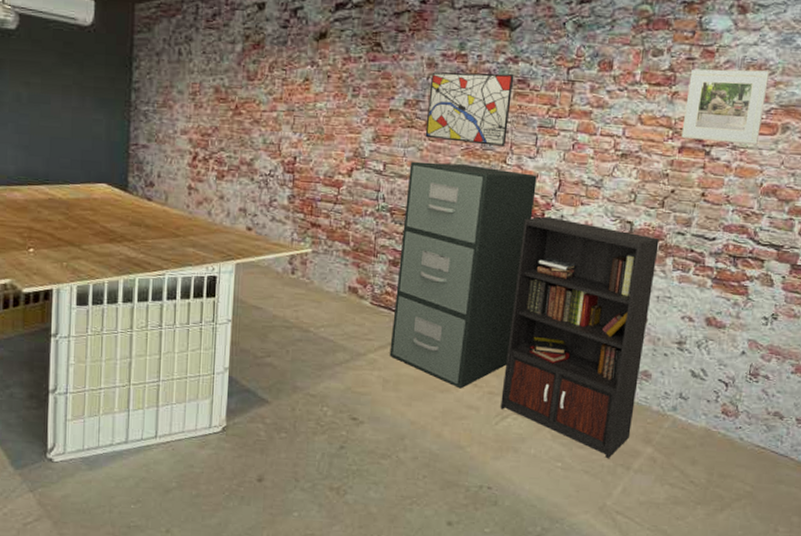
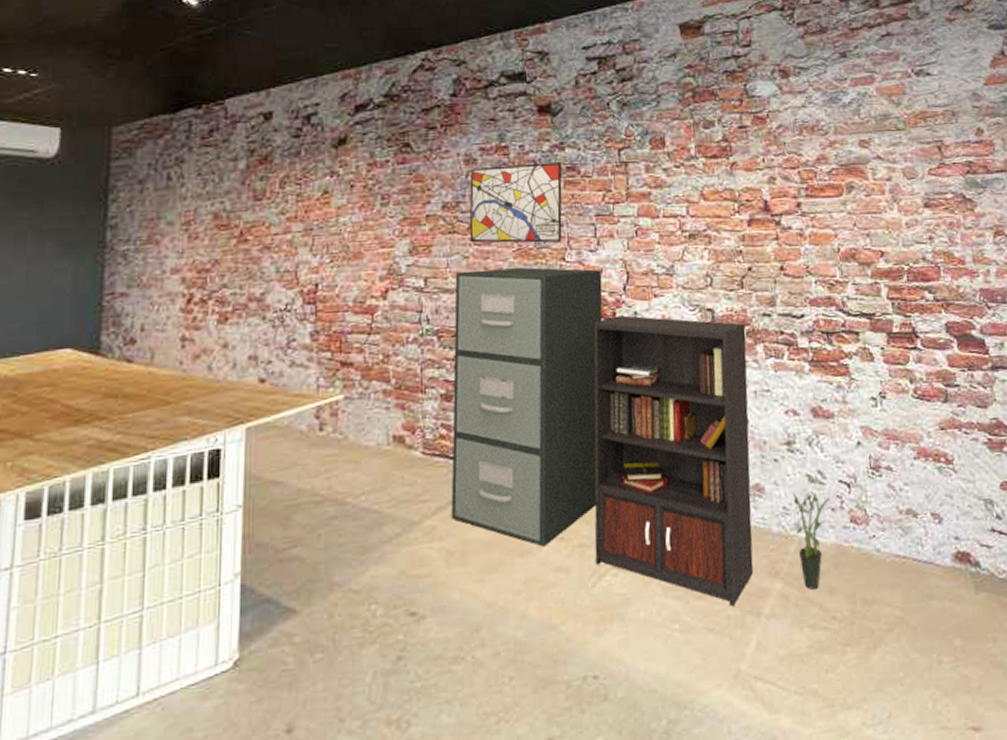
potted plant: none [671,383,708,458] -> present [793,491,833,590]
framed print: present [681,69,769,146] -> none [745,132,827,211]

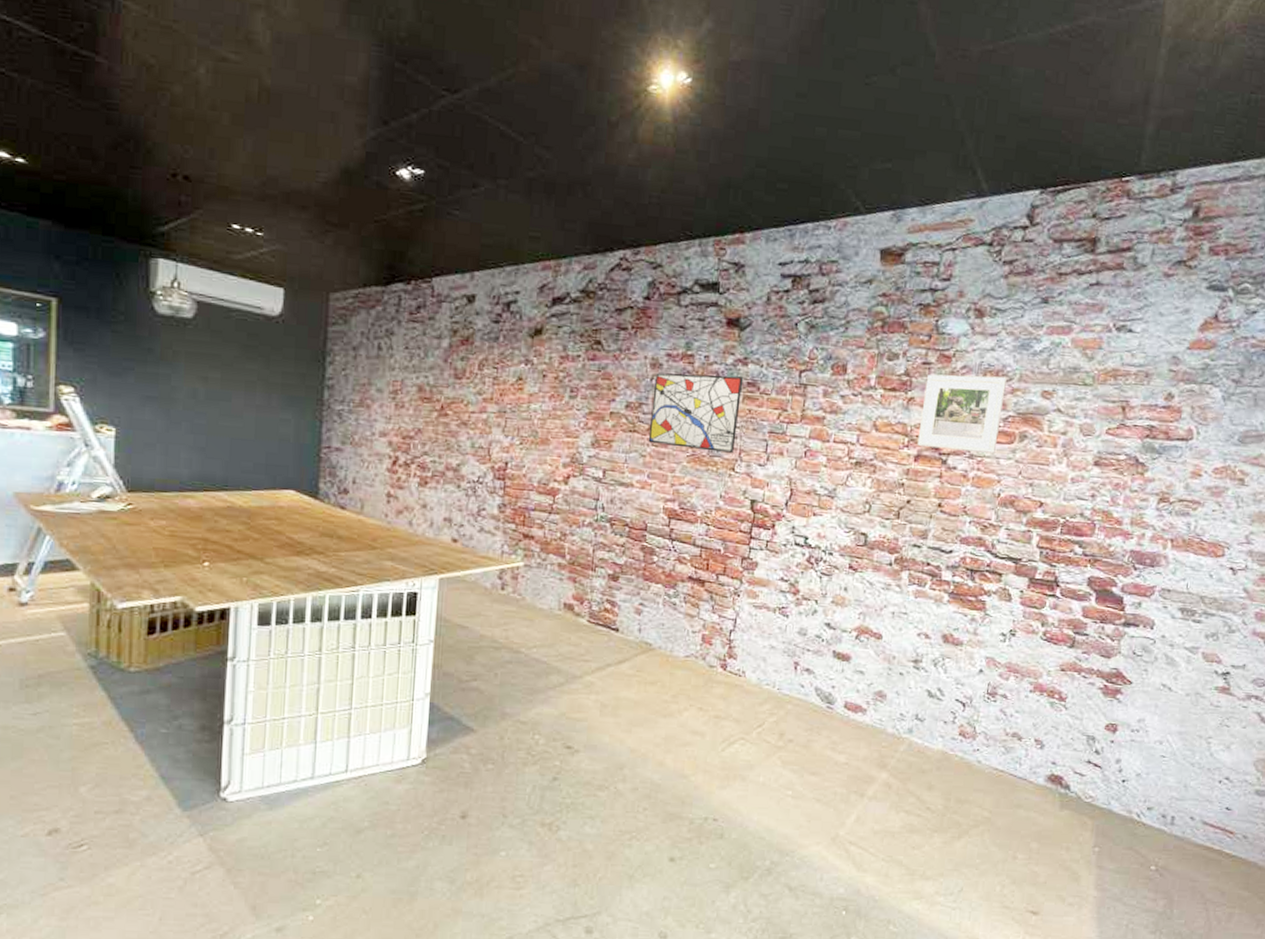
filing cabinet: present [451,267,603,547] -> none [608,468,767,713]
bookcase: present [593,315,754,606] -> none [727,527,895,785]
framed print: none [745,132,827,211] -> present [917,374,1007,454]
potted plant: present [793,491,833,590] -> none [907,703,945,784]

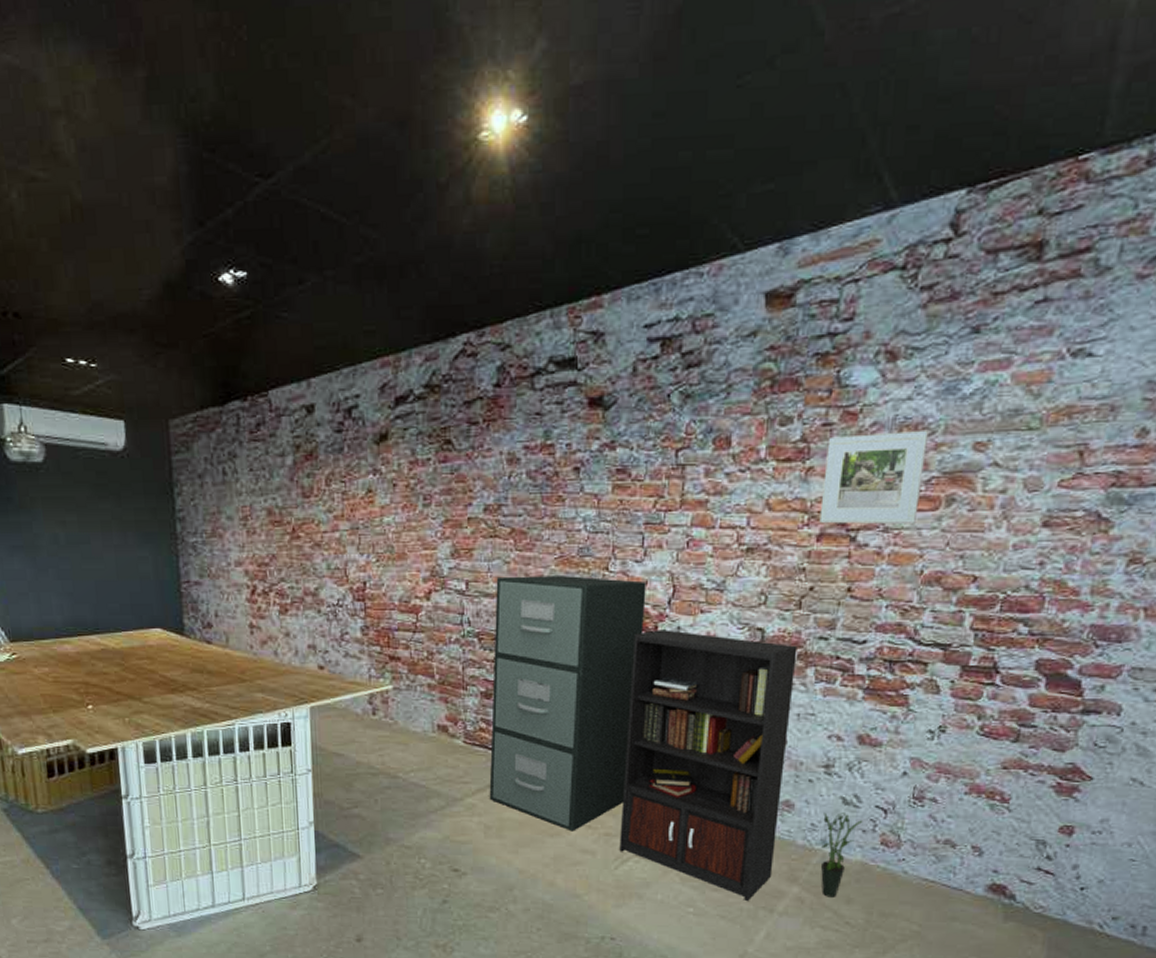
filing cabinet: none [608,468,767,713] -> present [489,576,646,832]
wall art: present [648,372,744,454] -> none [511,464,612,552]
bookcase: none [727,527,895,785] -> present [619,630,798,901]
potted plant: none [907,703,945,784] -> present [821,812,863,897]

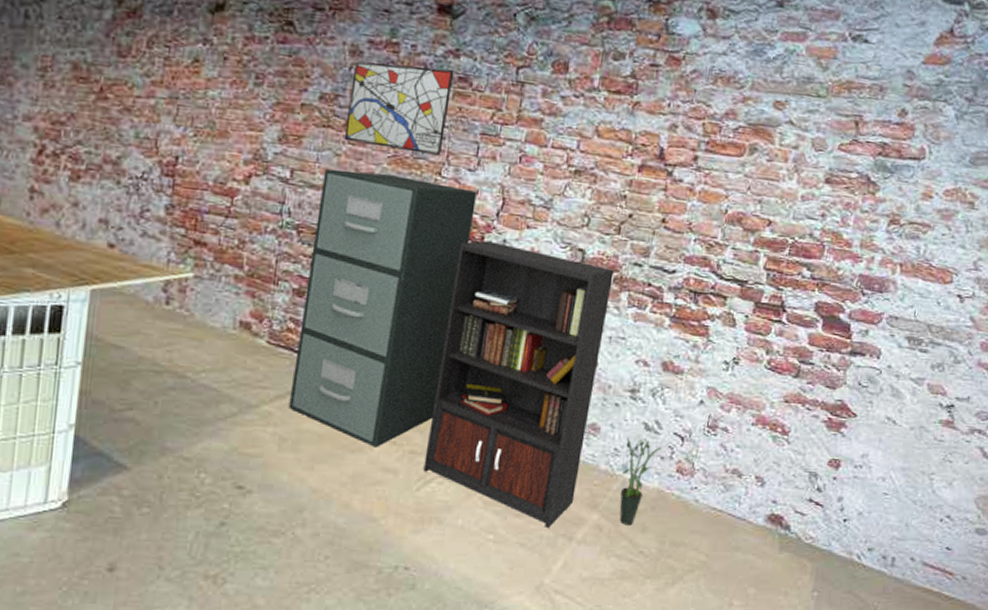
wall art: none [511,464,612,552] -> present [344,61,455,157]
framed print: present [819,431,928,525] -> none [642,77,738,167]

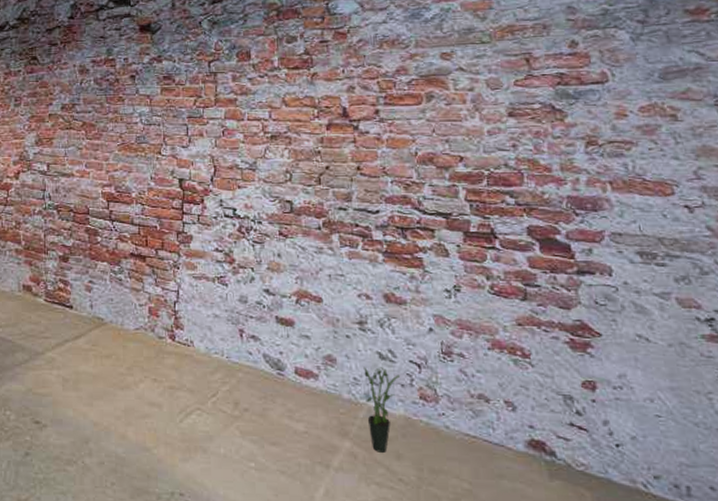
filing cabinet: present [288,168,477,448] -> none [67,159,193,385]
wall art: present [344,61,455,157] -> none [83,72,160,140]
bookcase: present [423,240,614,528] -> none [182,202,324,455]

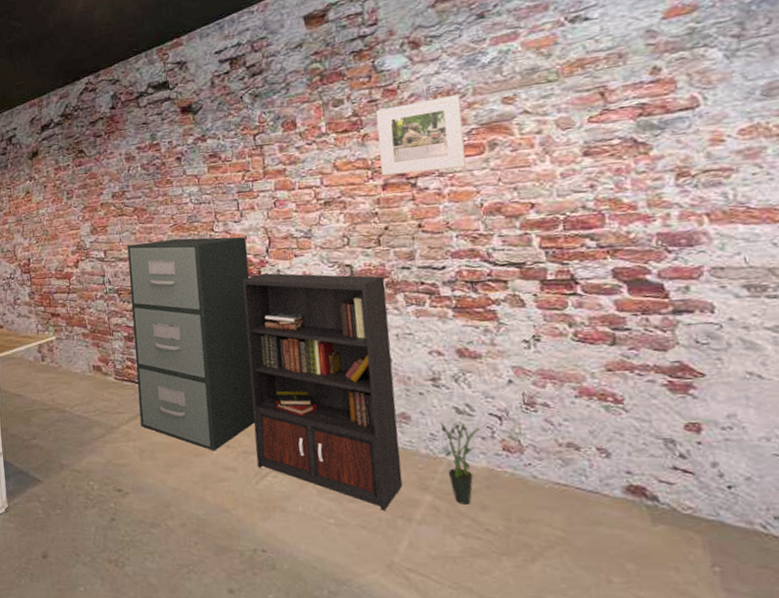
filing cabinet: none [67,159,193,385] -> present [126,236,256,451]
bookcase: none [182,202,324,455] -> present [242,273,403,510]
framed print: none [326,45,405,116] -> present [376,95,467,176]

